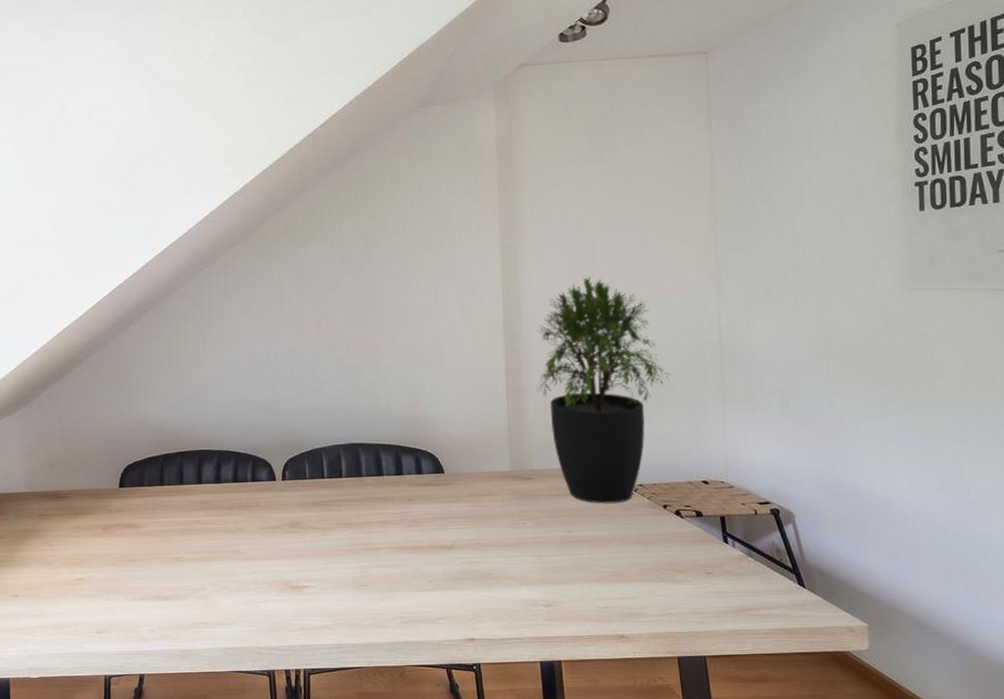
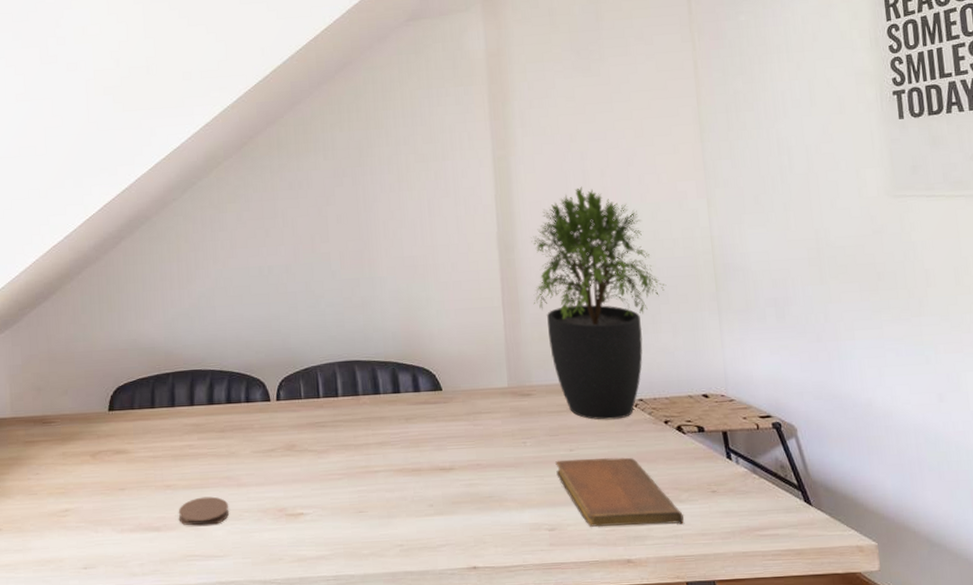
coaster: none [187,569,236,596] -> present [178,496,230,525]
notebook: none [554,539,678,605] -> present [555,457,684,528]

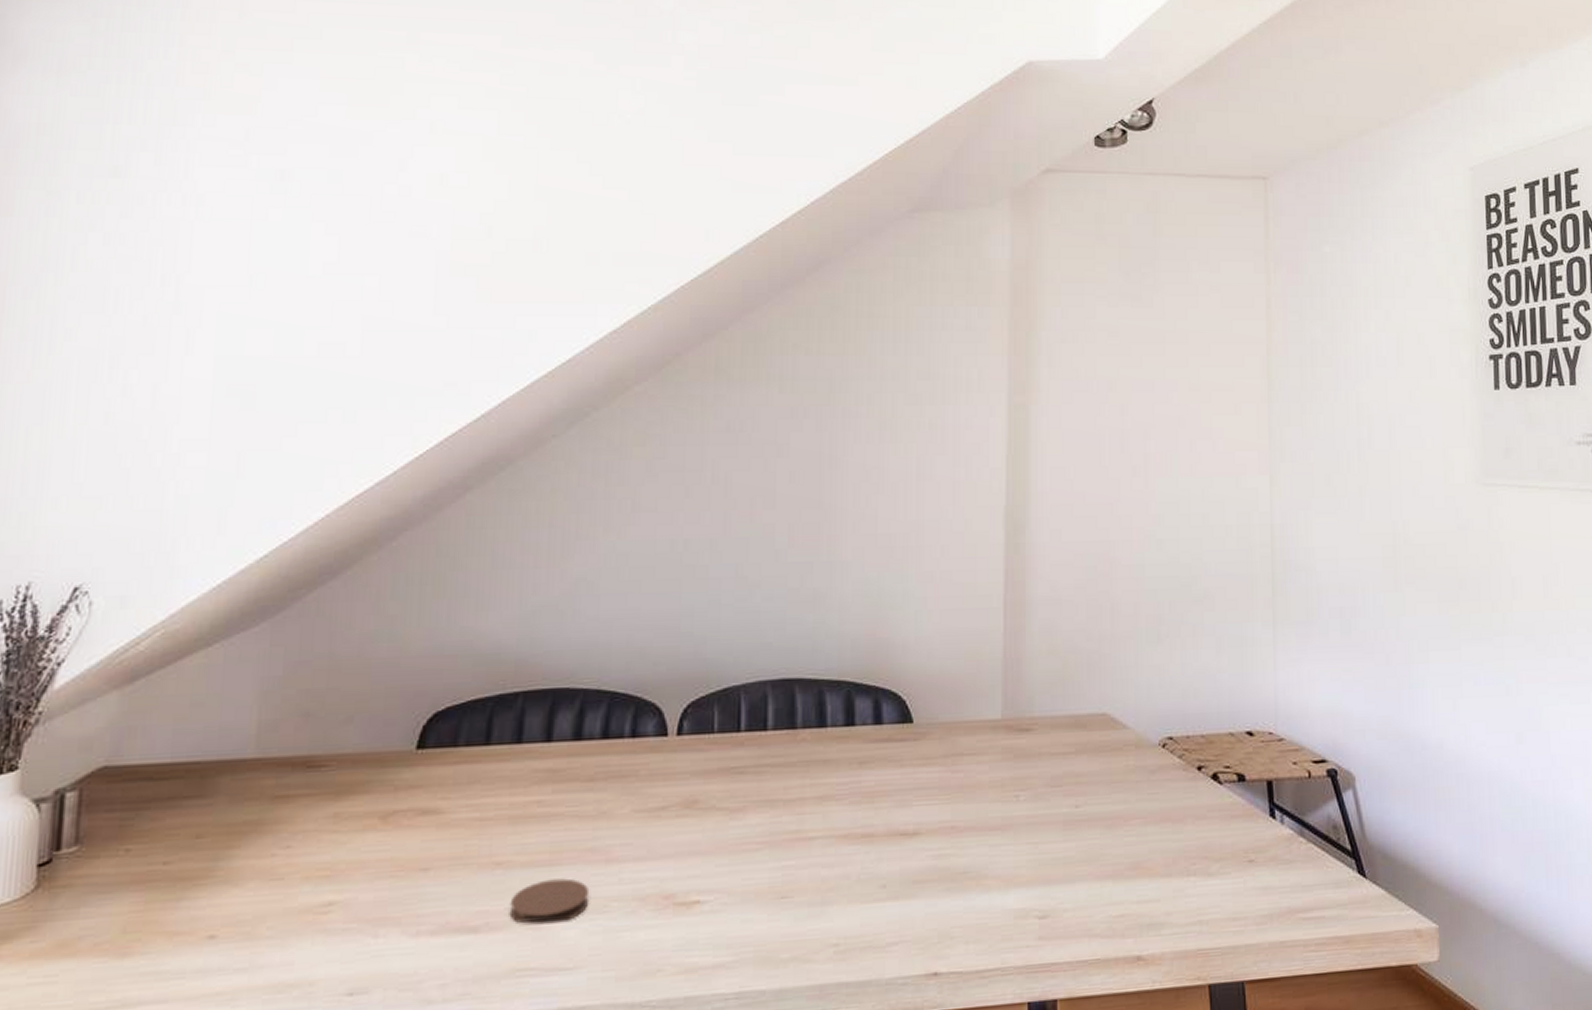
potted plant: present [531,186,667,420] -> none [1044,450,1213,765]
notebook: present [555,457,684,528] -> none [1055,816,1211,914]

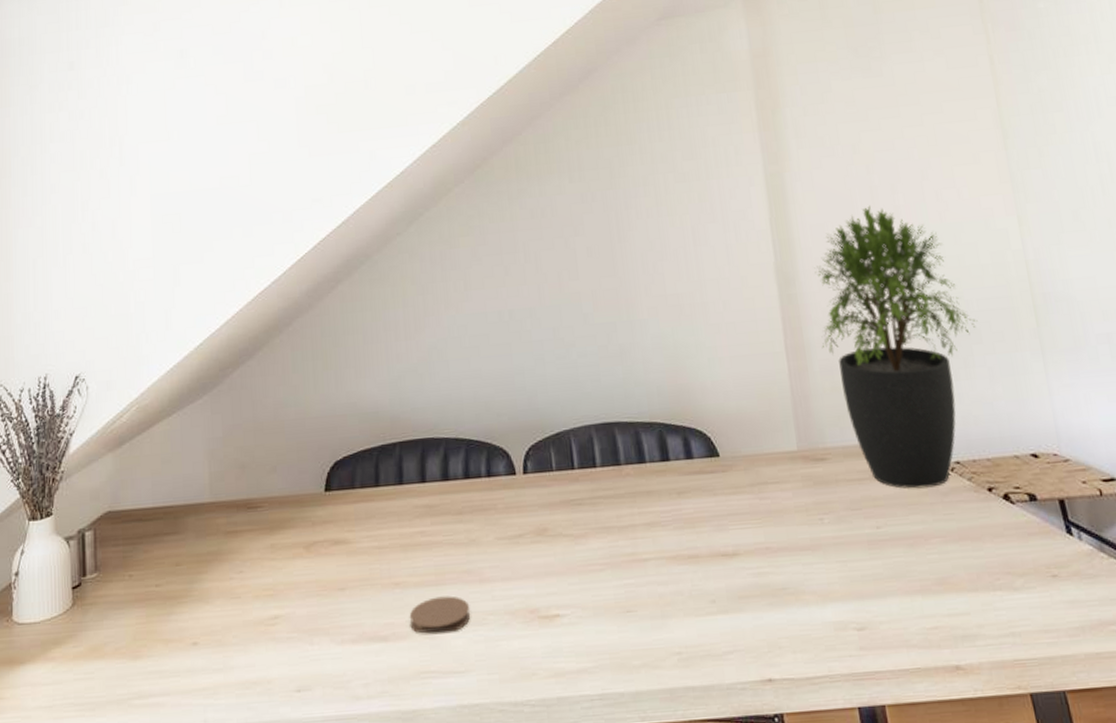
potted plant: none [1044,450,1213,765] -> present [814,205,978,489]

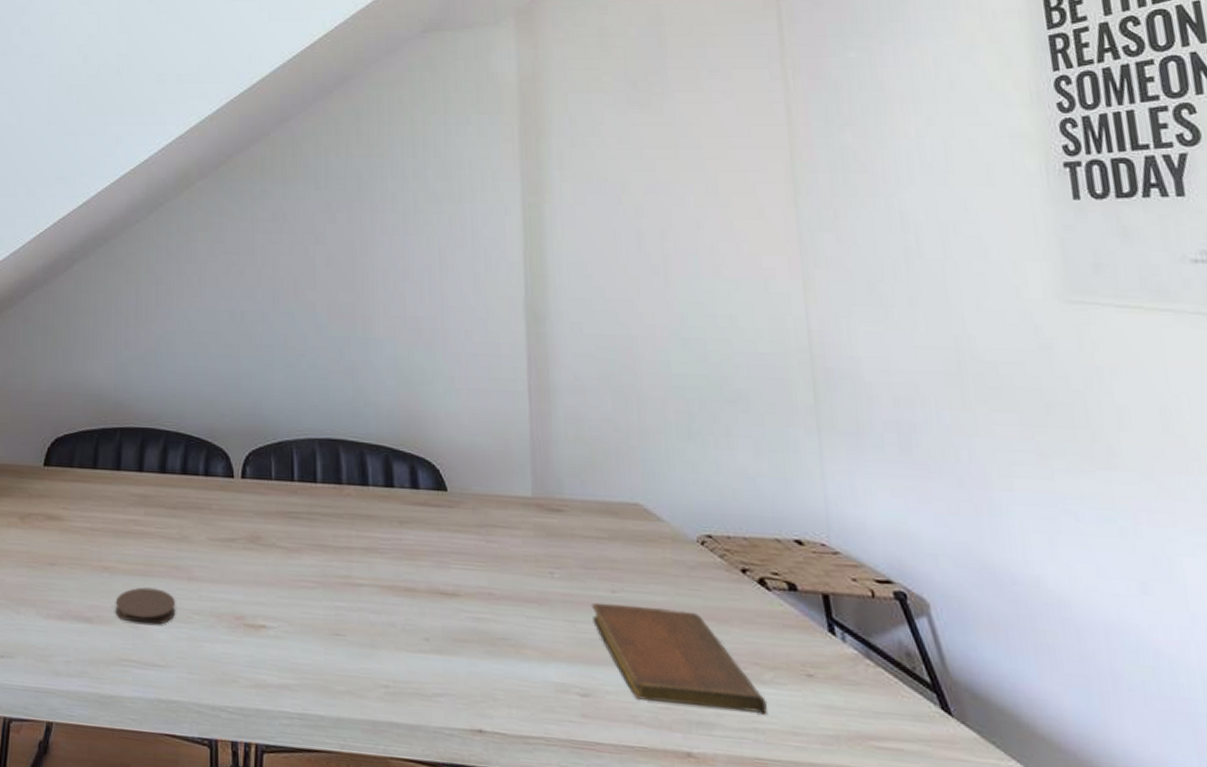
potted plant: present [814,205,978,489] -> none [568,250,747,559]
notebook: none [860,535,1021,626] -> present [592,602,767,715]

